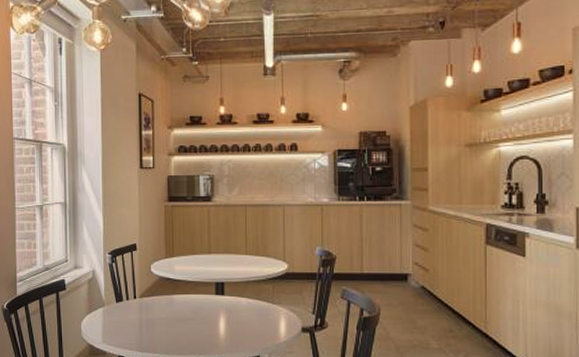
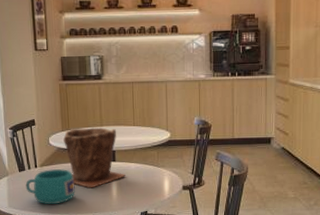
cup: none [122,300,177,343] -> present [25,168,75,205]
plant pot: none [167,255,236,326] -> present [63,127,127,188]

